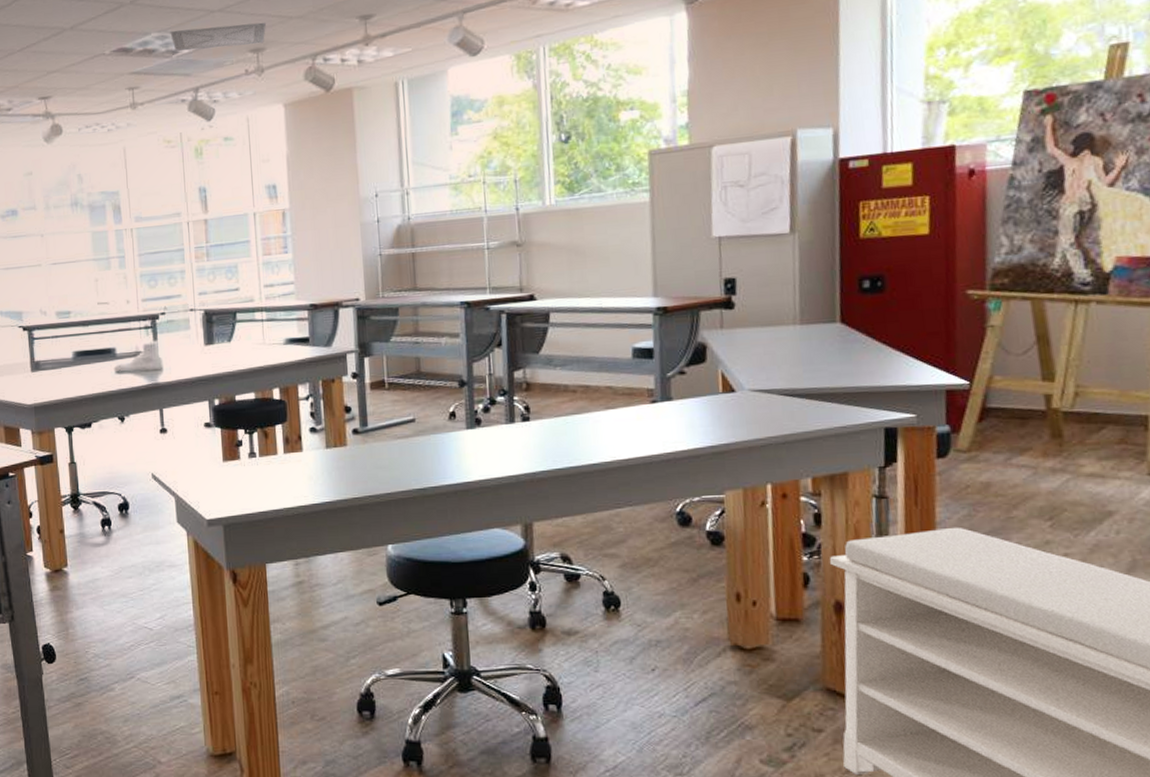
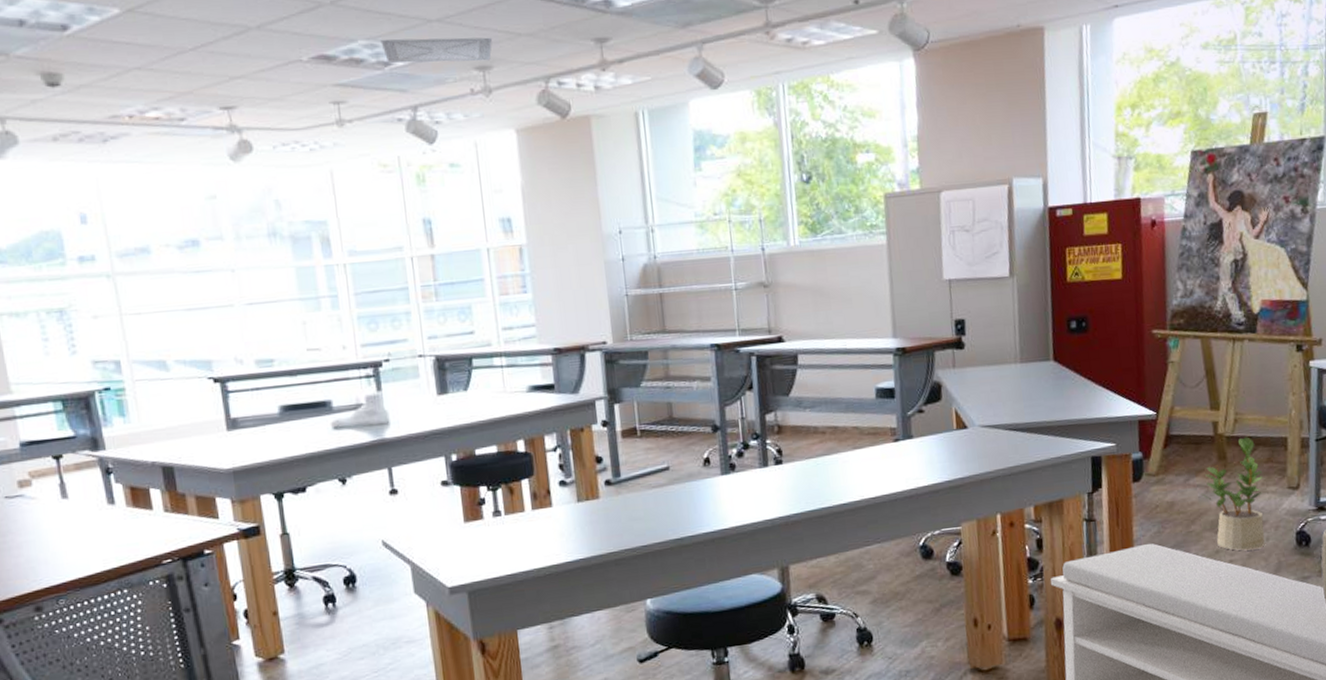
potted plant: none [1027,413,1115,544] -> present [1201,437,1265,551]

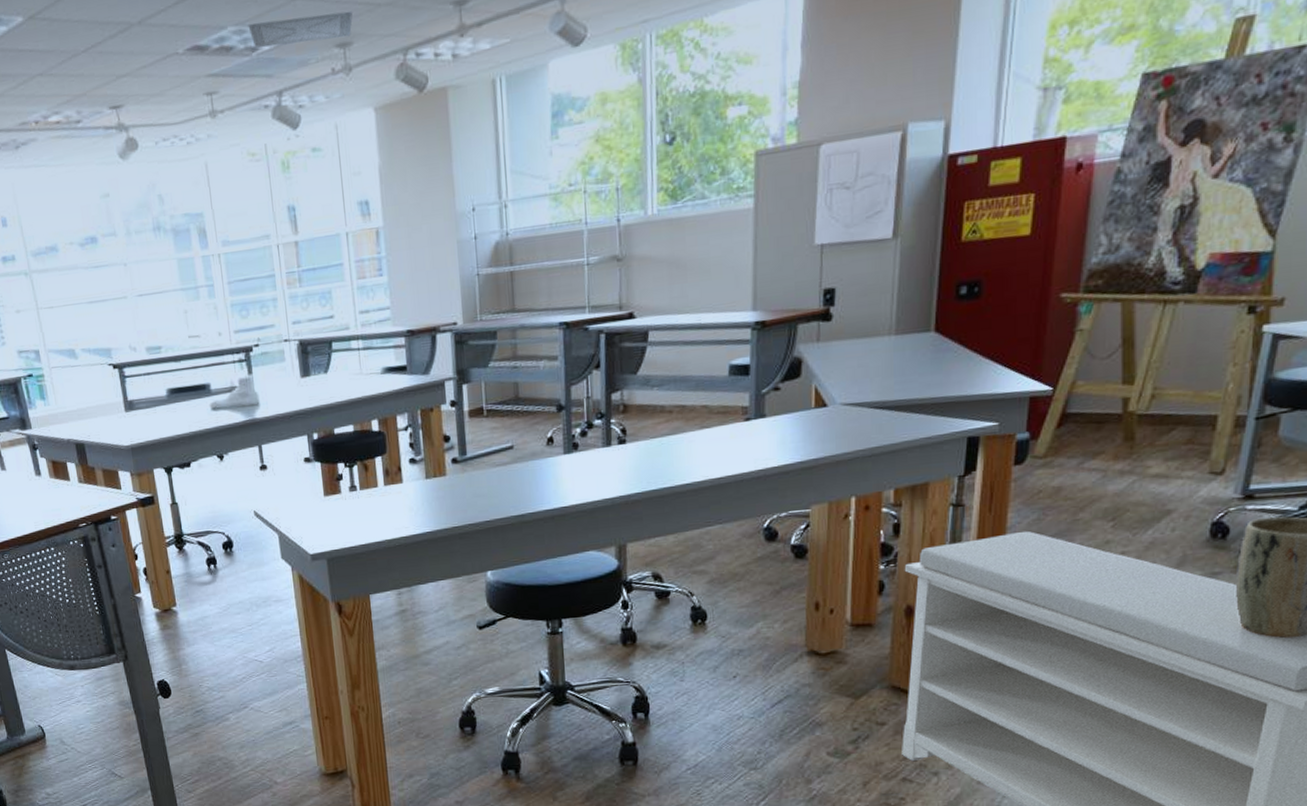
potted plant: present [1201,437,1265,551] -> none [1097,415,1178,542]

